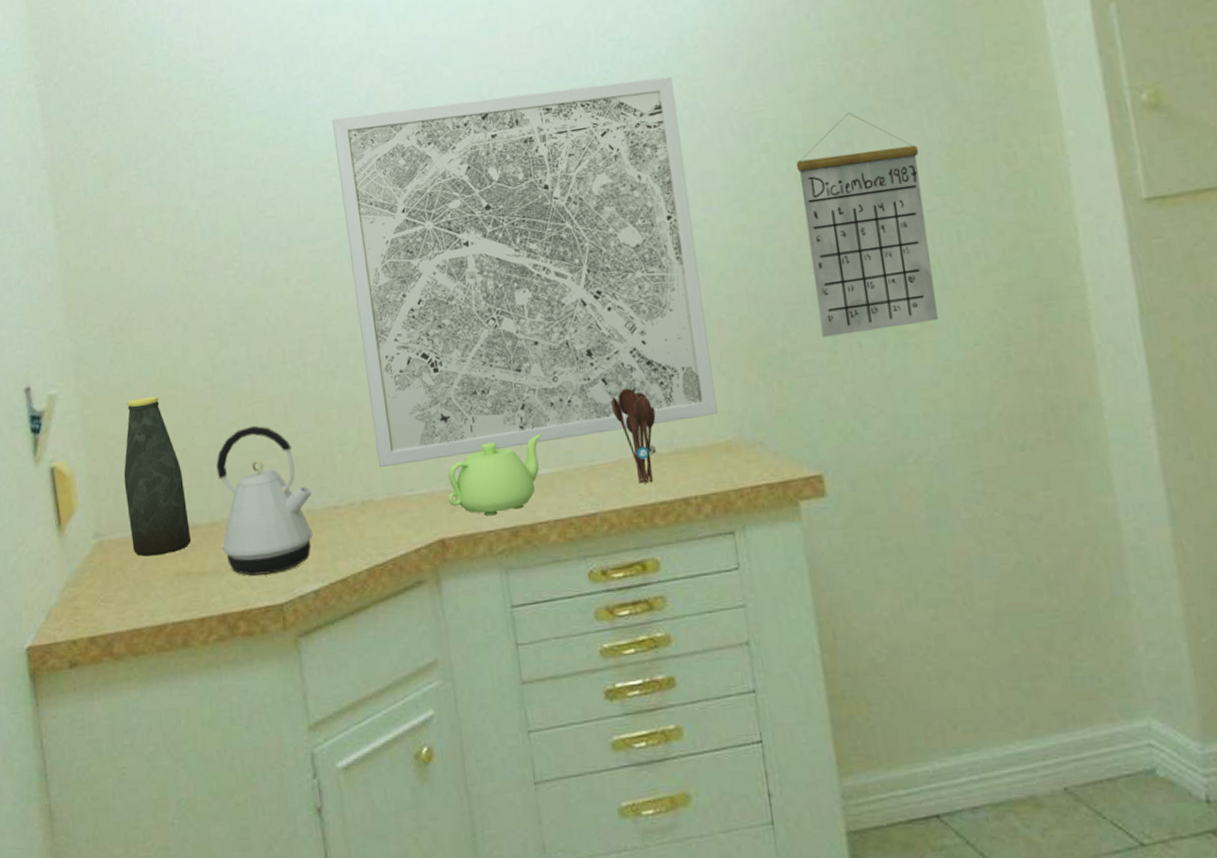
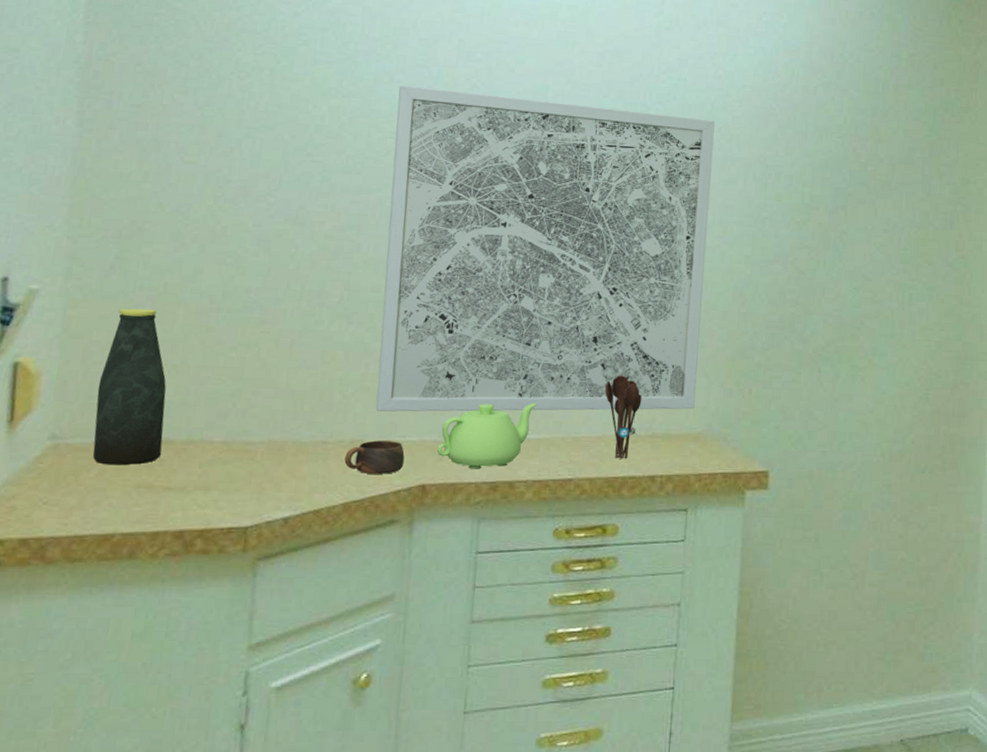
kettle: present [216,425,313,576] -> none [192,354,304,497]
cup: none [359,496,418,535] -> present [344,440,405,474]
calendar: present [796,112,938,338] -> none [792,183,895,361]

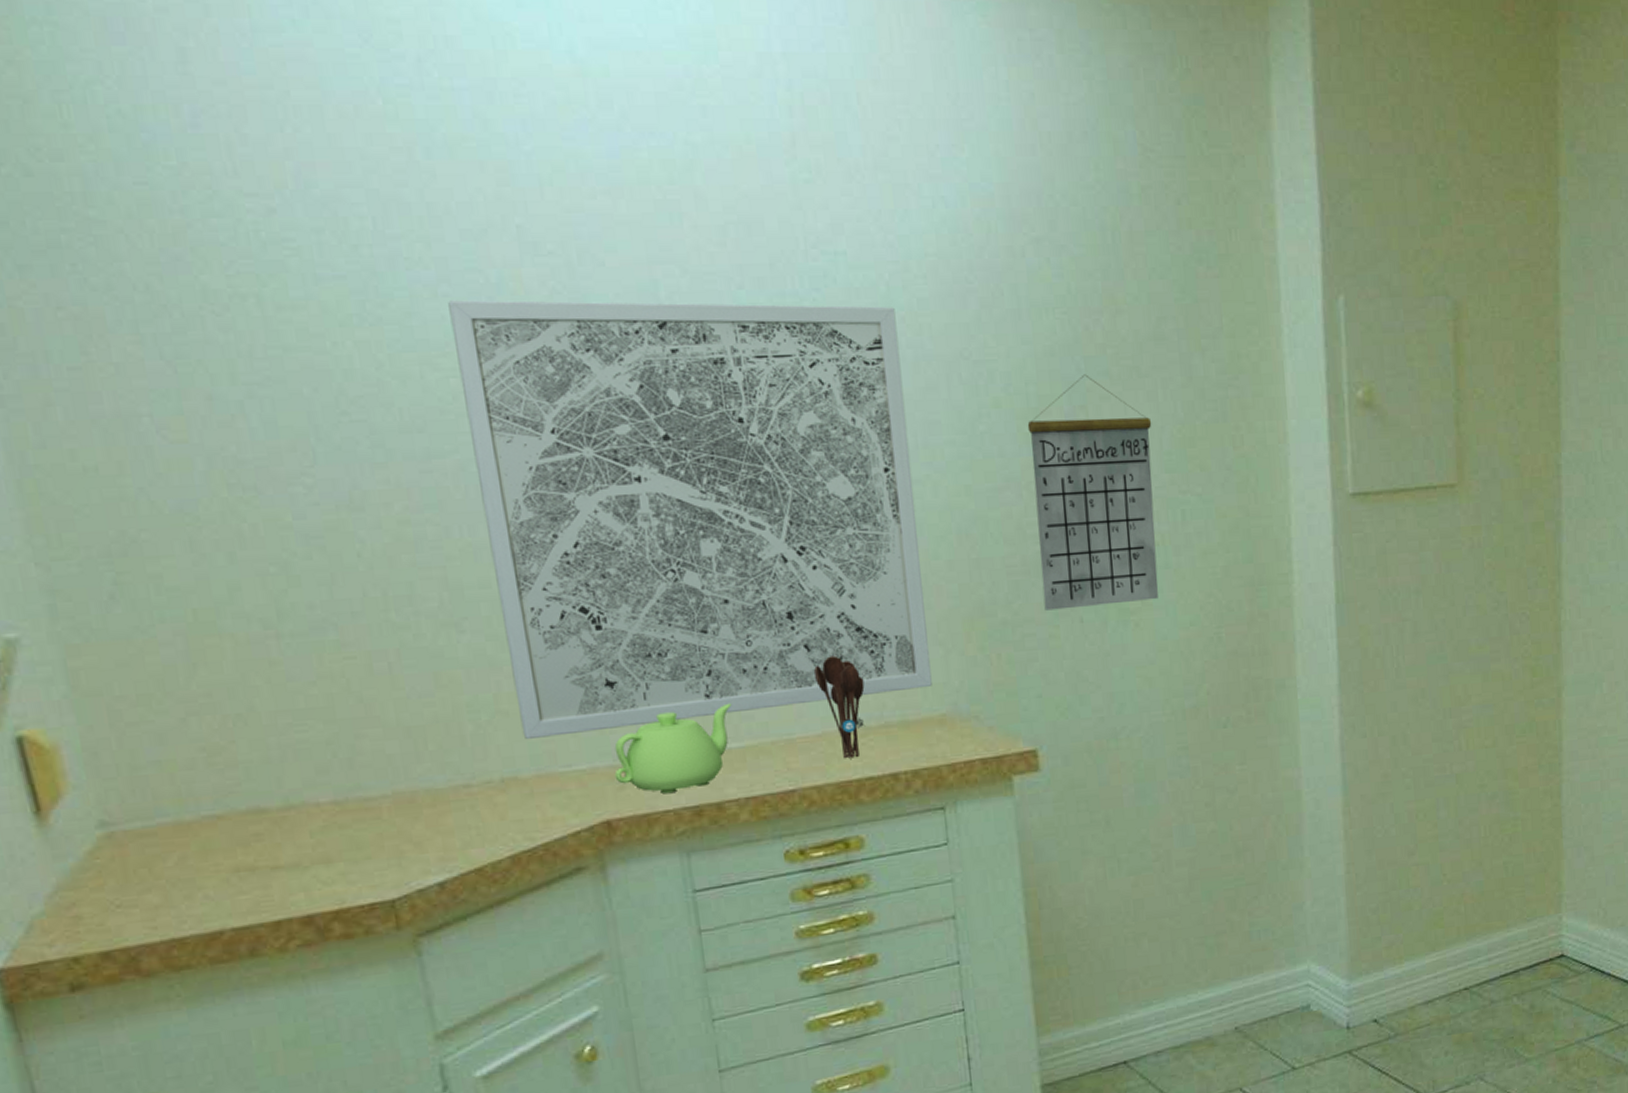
bottle: present [92,308,167,465] -> none [140,646,256,850]
cup: present [344,440,405,474] -> none [498,772,577,817]
calendar: none [792,183,895,361] -> present [1027,374,1159,611]

